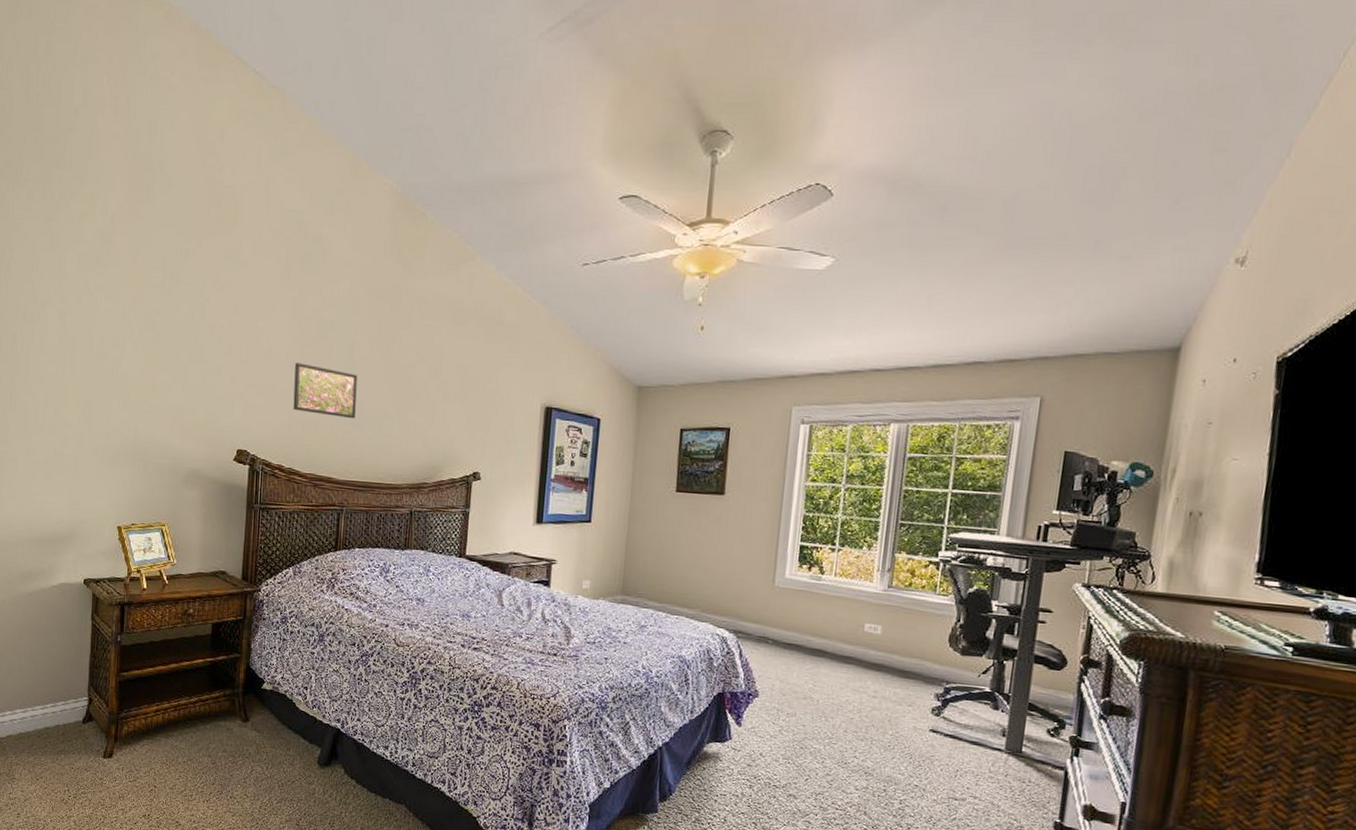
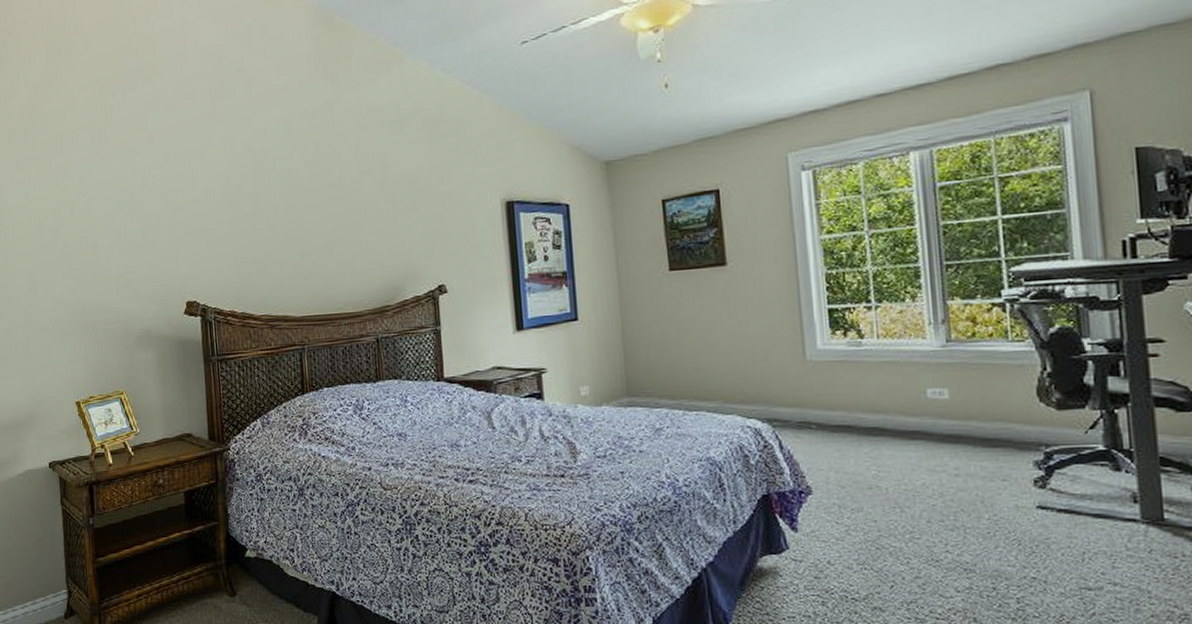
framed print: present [293,362,358,419] -> none [234,200,303,251]

